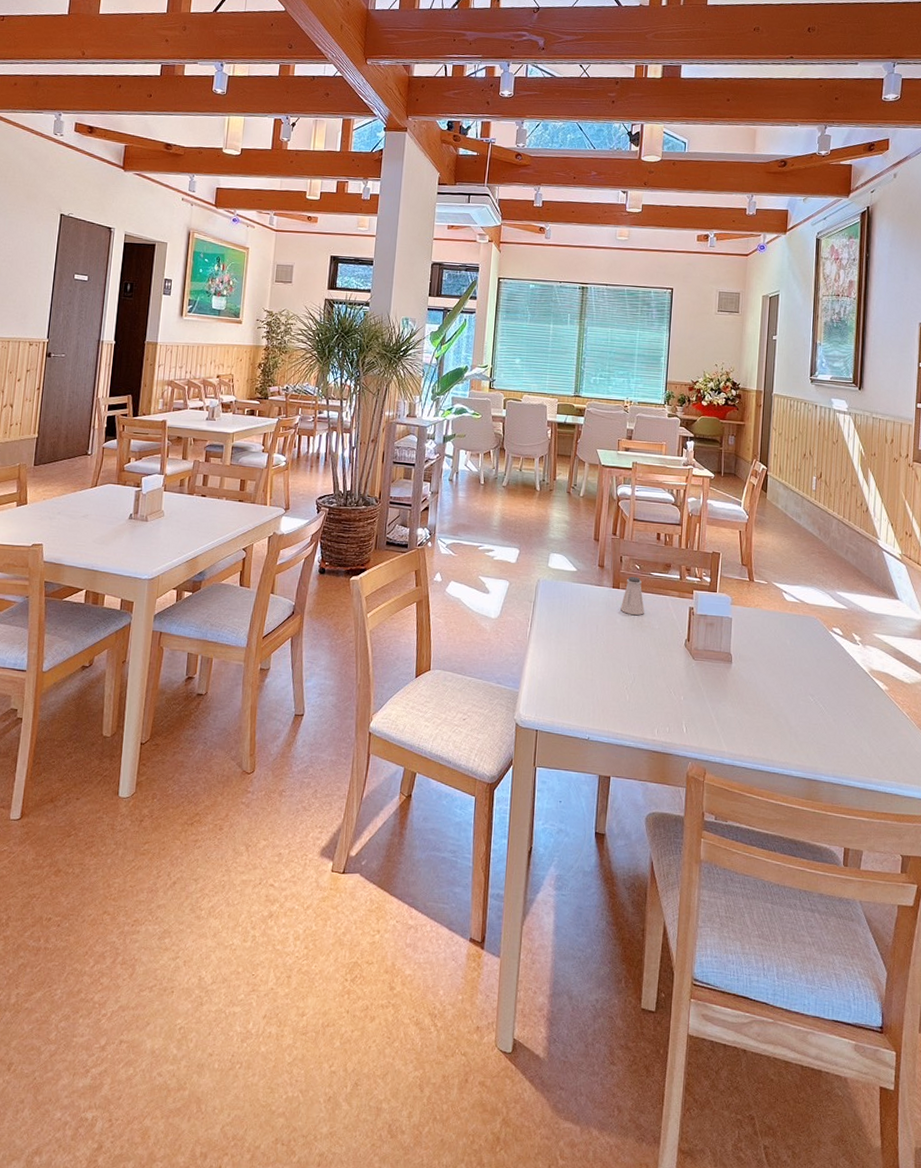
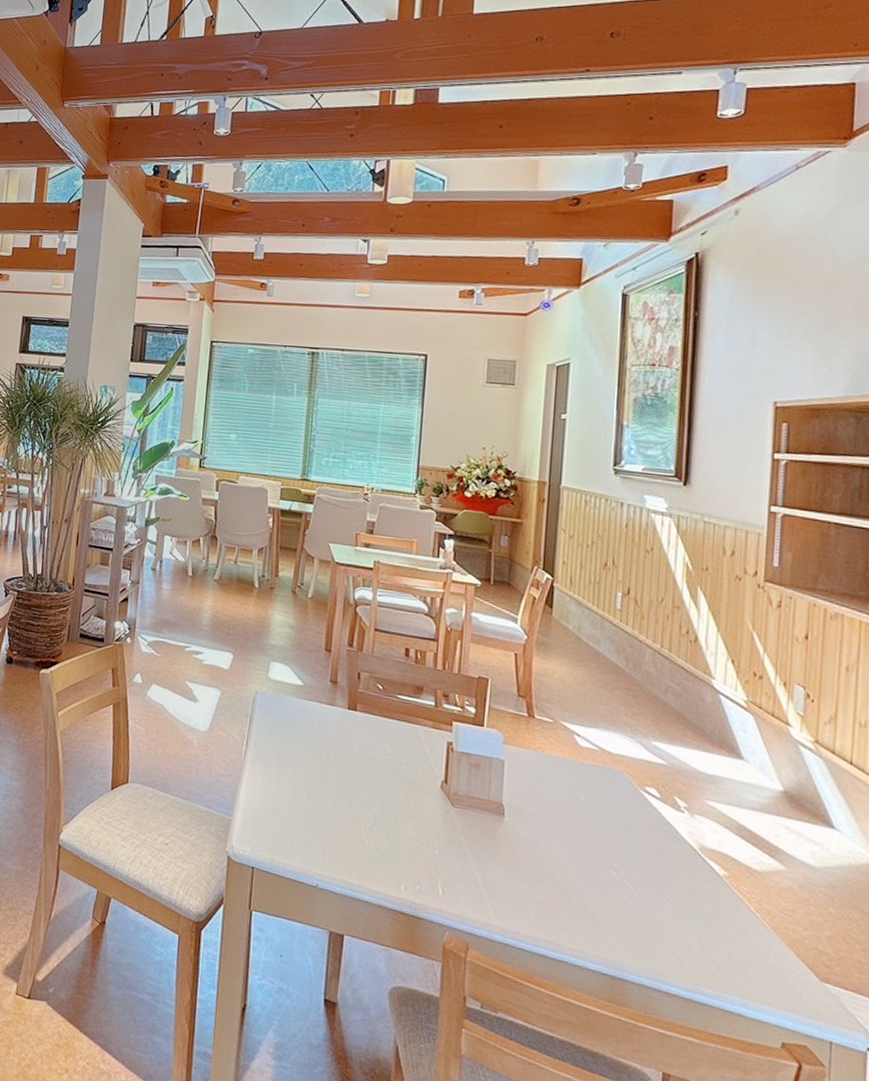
saltshaker: present [620,576,645,615] -> none [358,697,389,745]

